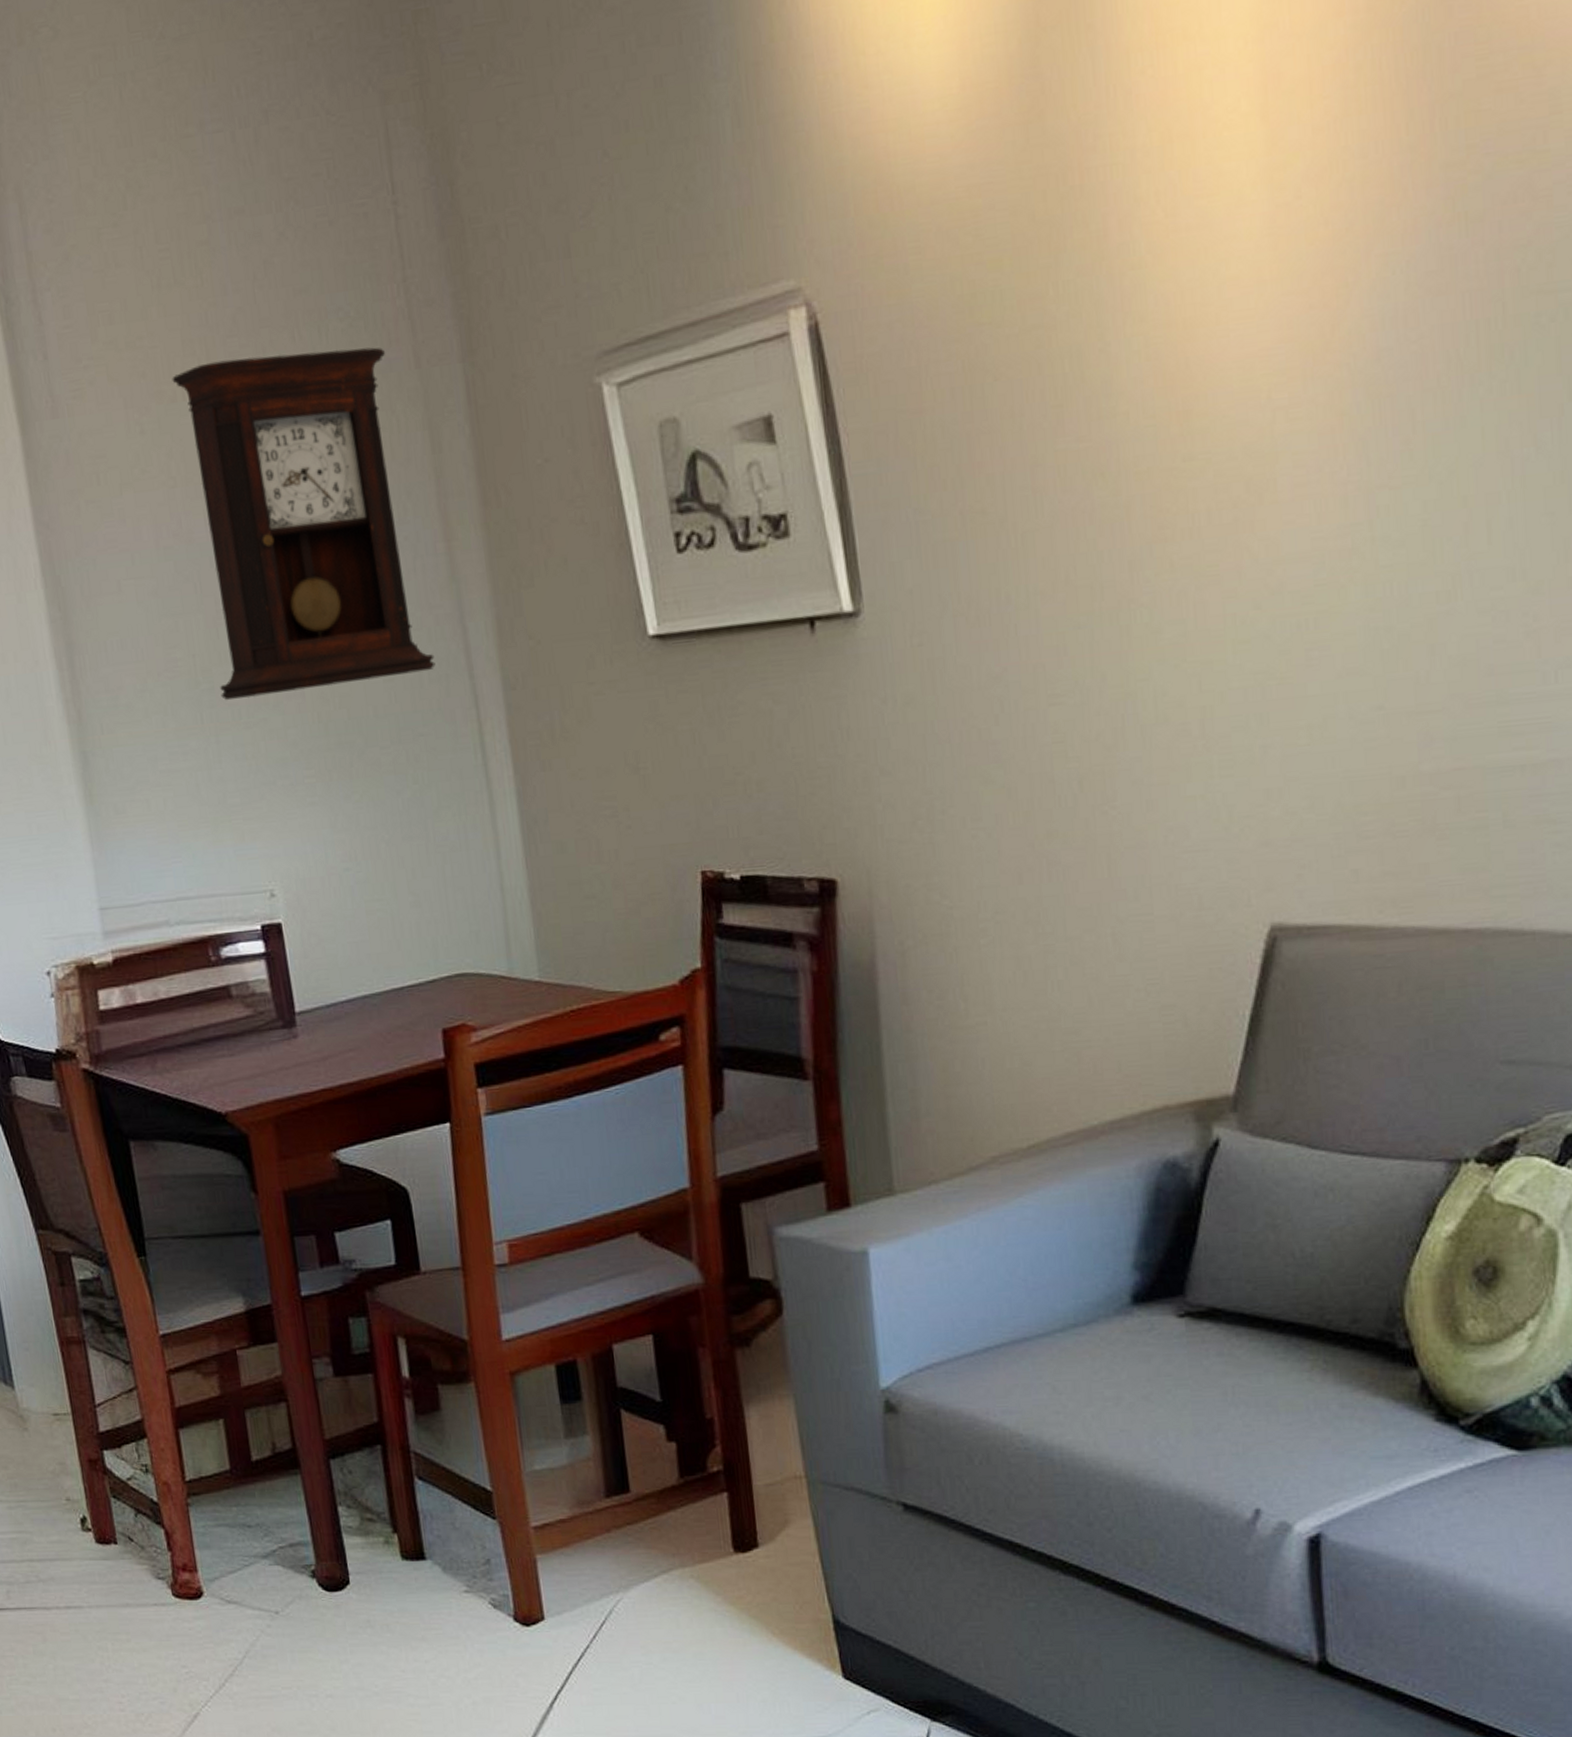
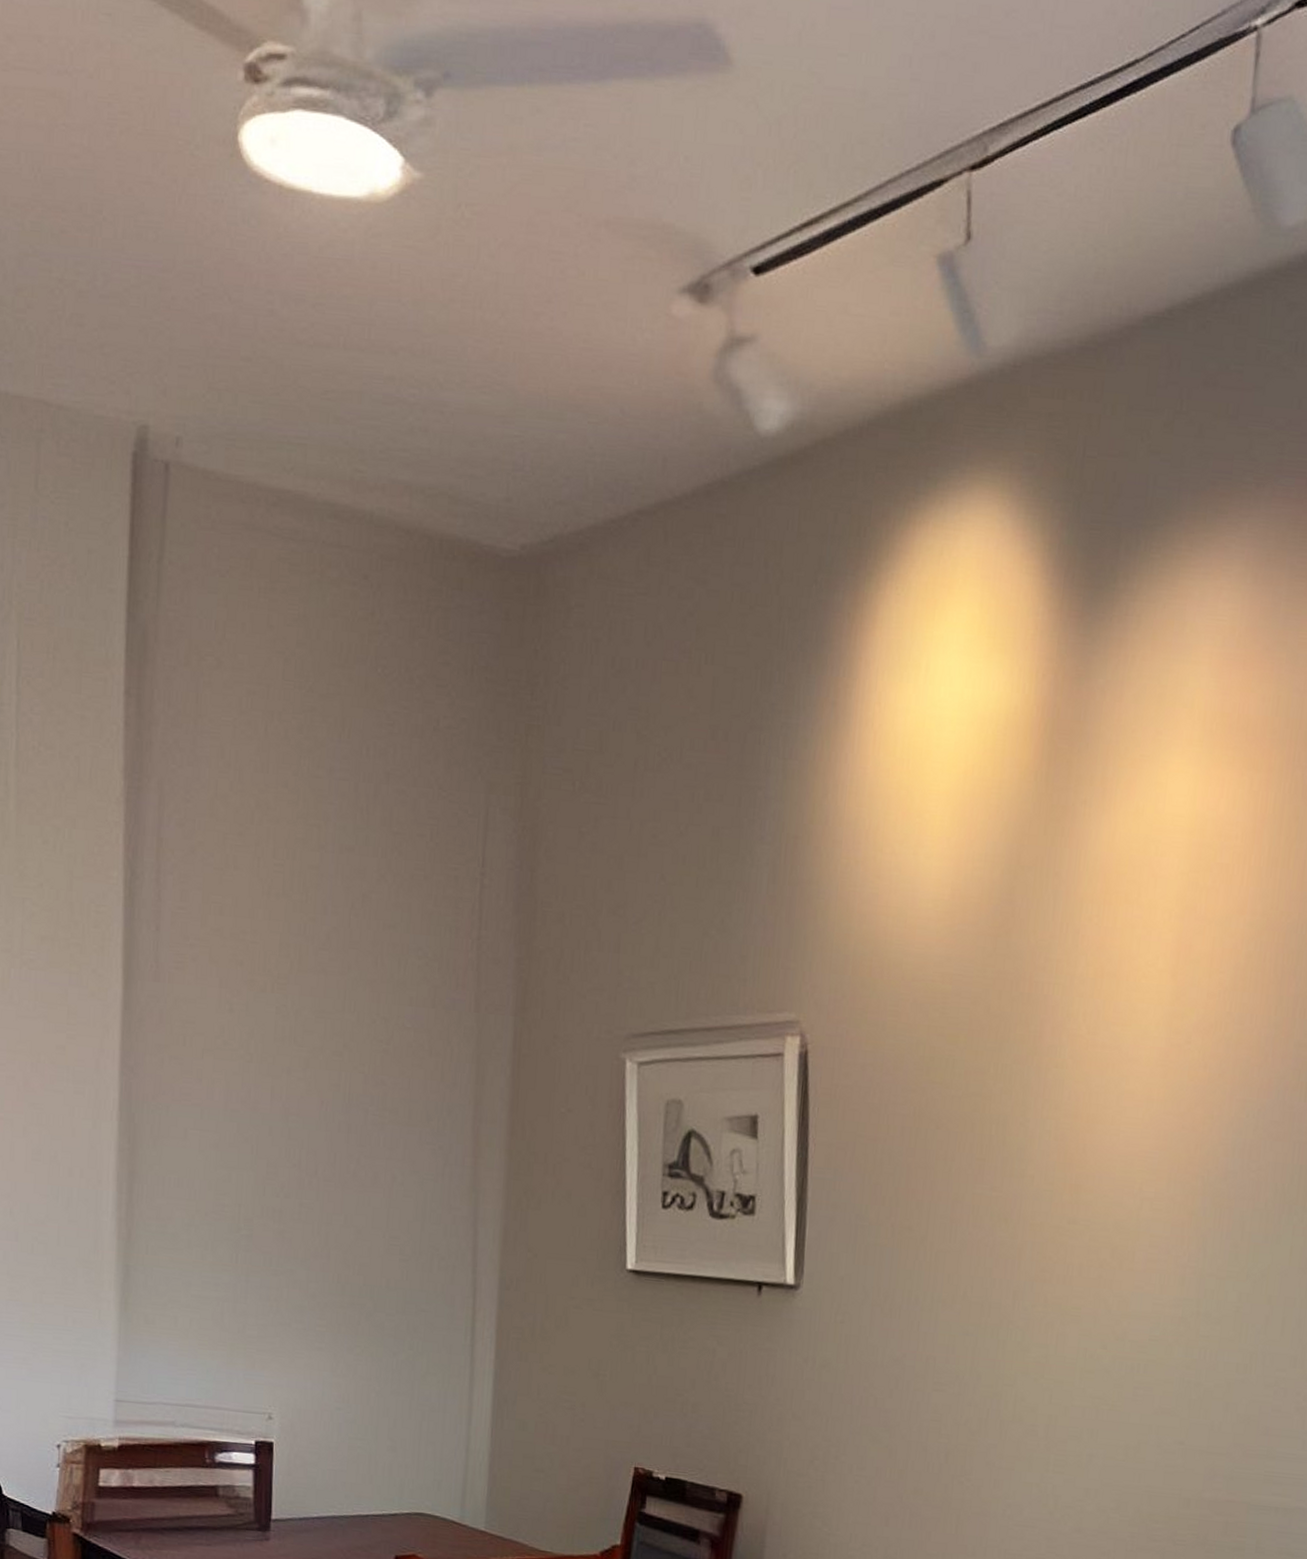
pendulum clock: present [172,347,436,701] -> none [257,966,452,1260]

